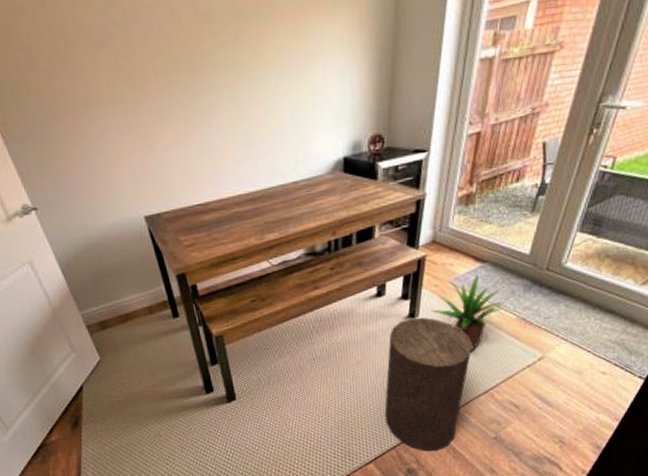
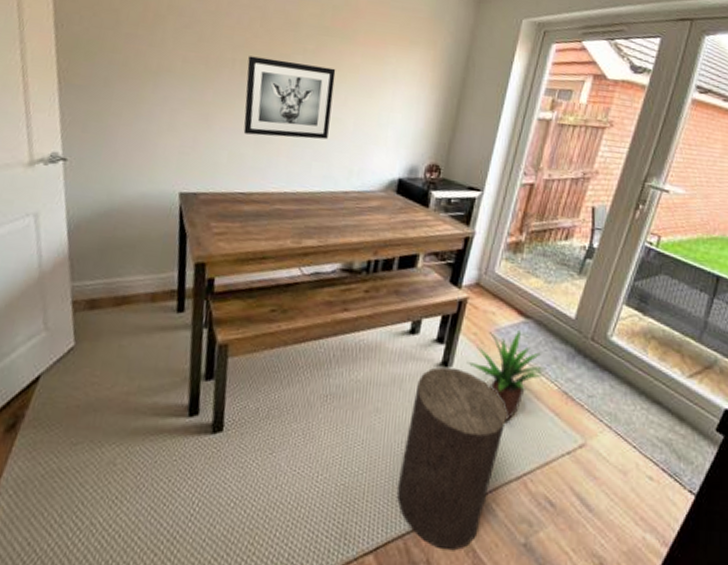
wall art: none [169,55,267,147] -> present [243,56,336,140]

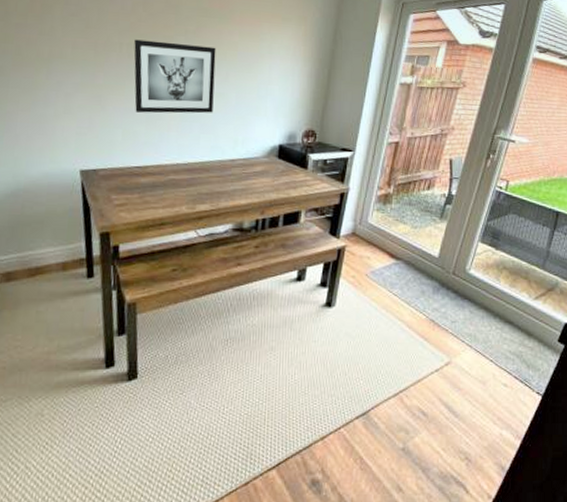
stool: present [397,366,507,551] -> none [293,307,383,460]
potted plant: present [466,329,546,422] -> none [347,270,415,349]

